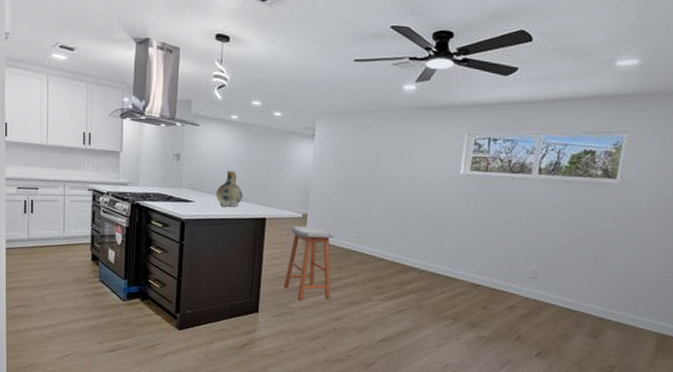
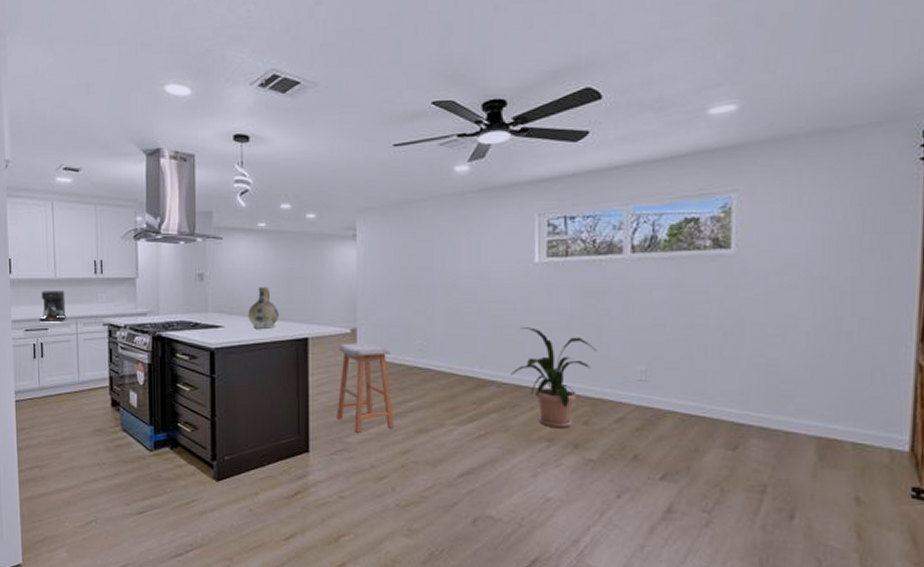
coffee maker: none [32,154,55,183] -> present [40,291,66,322]
house plant: none [429,226,501,311] -> present [511,327,598,429]

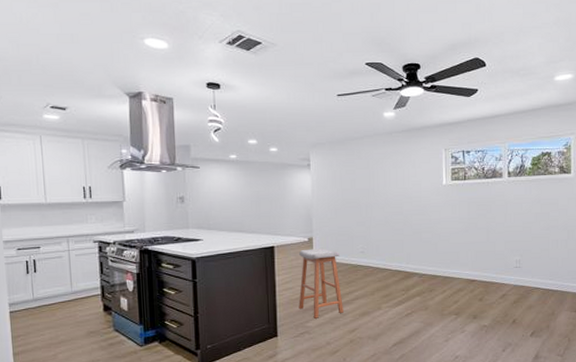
coffee maker: present [40,291,66,322] -> none [32,213,58,241]
ceramic jug: present [248,287,280,329] -> none [223,207,250,240]
house plant: present [511,327,598,429] -> none [428,232,487,305]

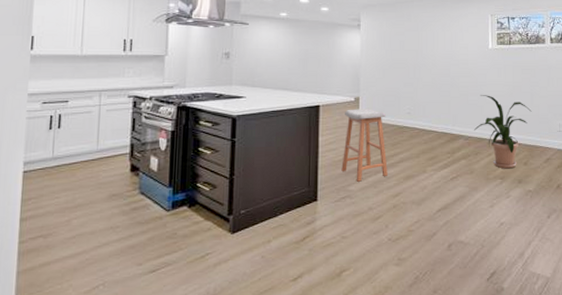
house plant: none [428,232,487,305] -> present [474,95,532,169]

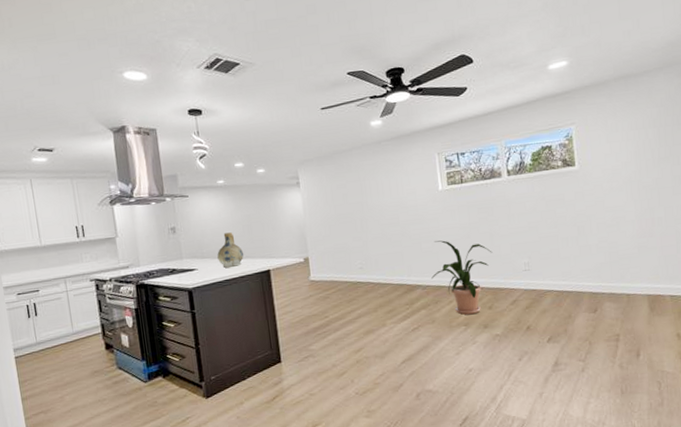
ceramic jug: none [268,64,296,98] -> present [217,232,244,268]
stool: present [341,109,388,182] -> none [296,267,347,341]

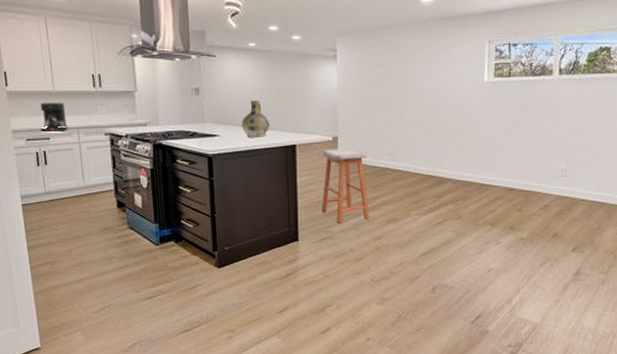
coffee maker: none [28,255,55,285] -> present [40,103,67,131]
stool: none [296,267,347,341] -> present [321,149,369,223]
house plant: present [431,240,493,315] -> none [463,135,531,215]

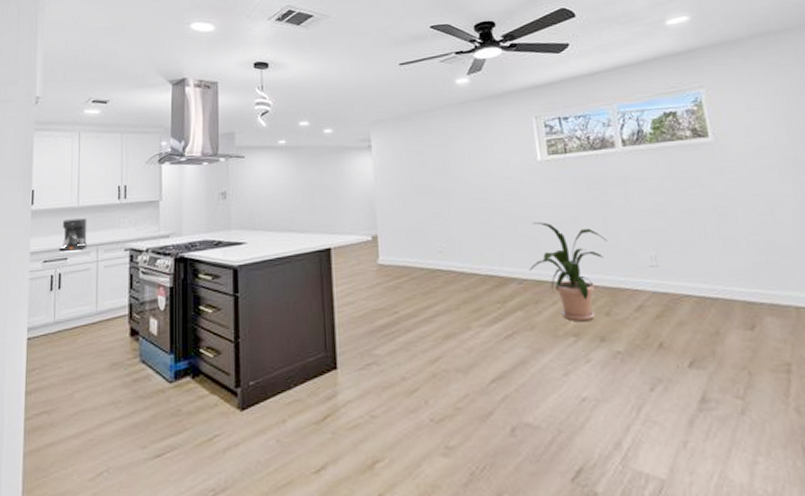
ceramic jug: present [242,101,270,137] -> none [271,201,302,243]
stool: present [321,149,369,223] -> none [361,249,421,343]
house plant: none [463,135,531,215] -> present [529,222,608,322]

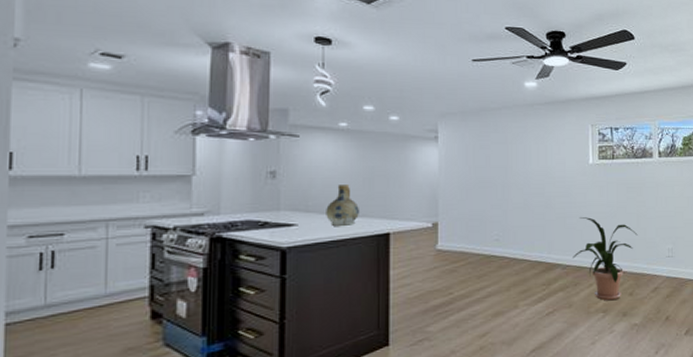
coffee maker: present [60,218,87,251] -> none [53,189,93,226]
ceramic jug: none [271,201,302,243] -> present [326,185,360,226]

